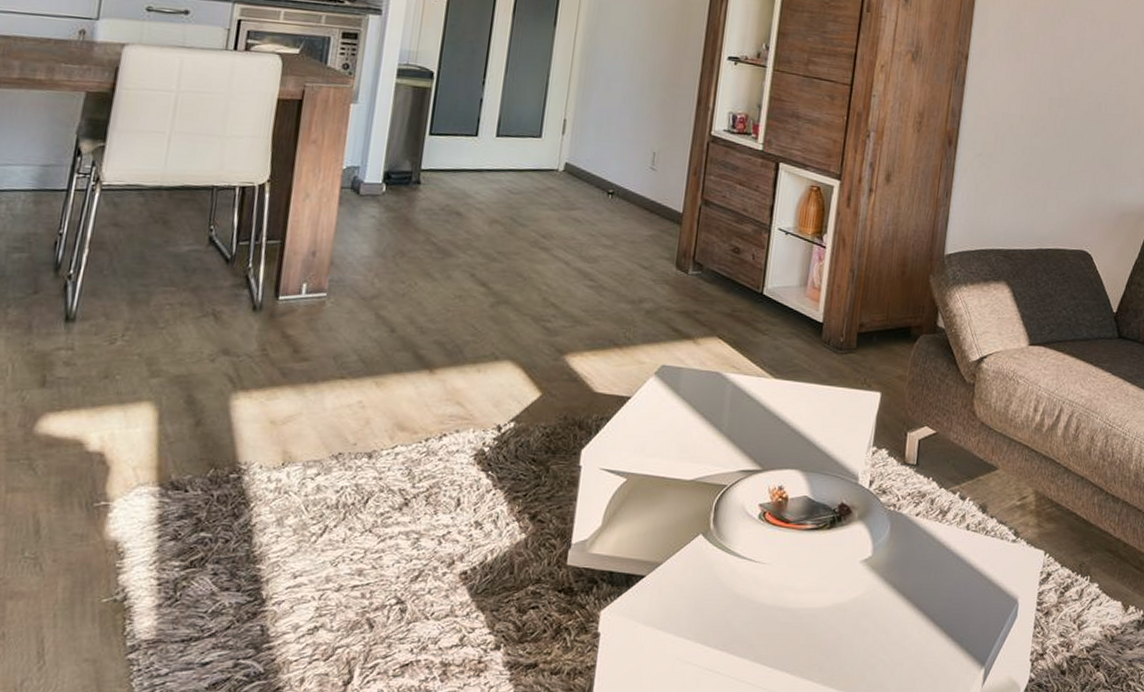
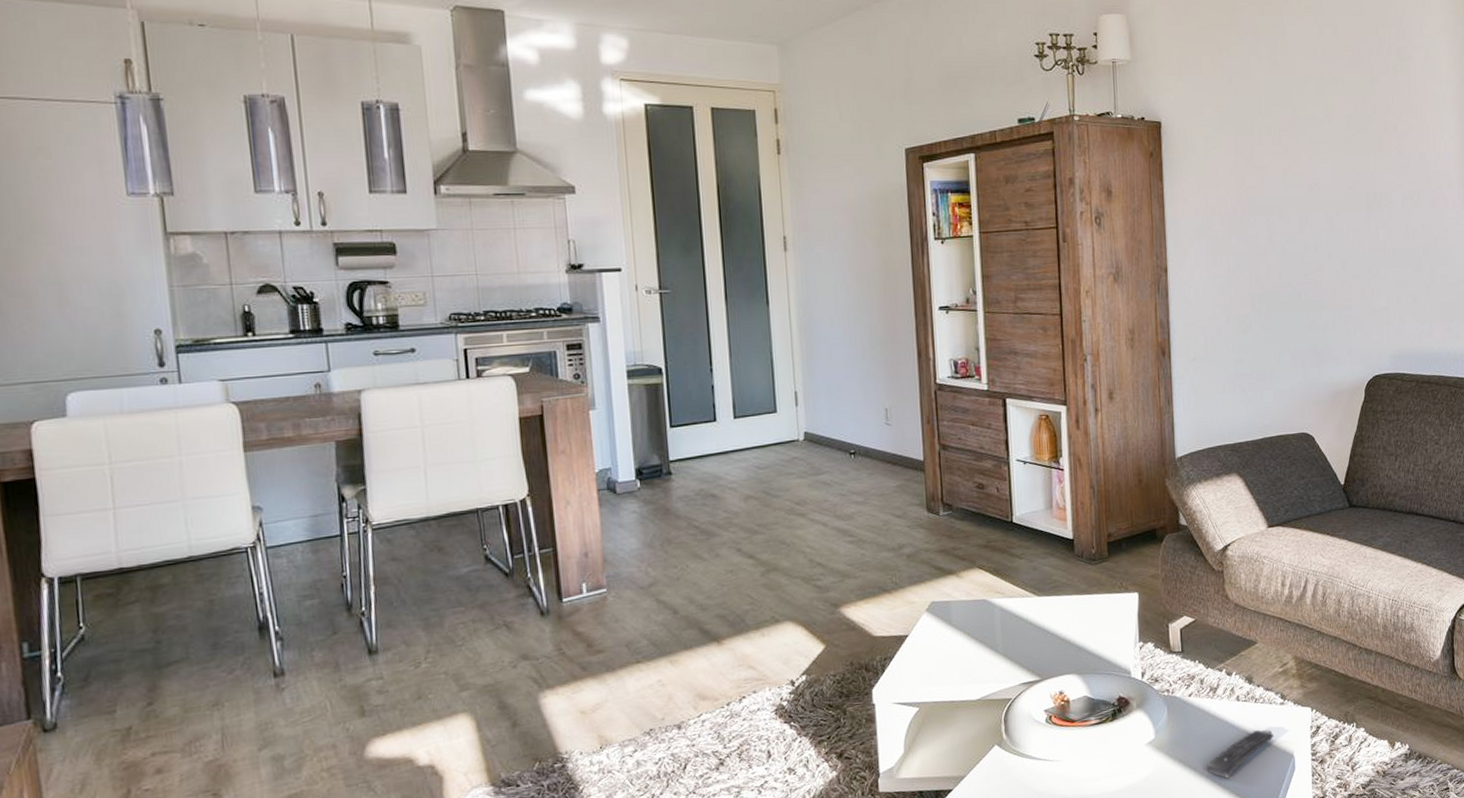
remote control: none [921,566,1001,615] -> present [1206,730,1274,779]

